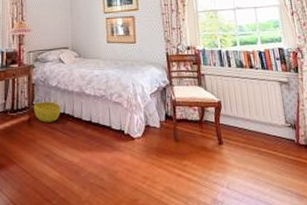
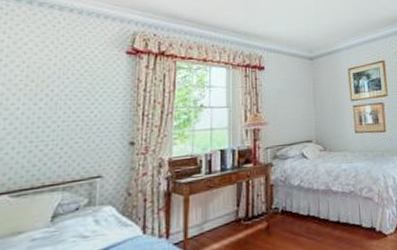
basket: present [33,100,61,122] -> none [272,201,305,228]

